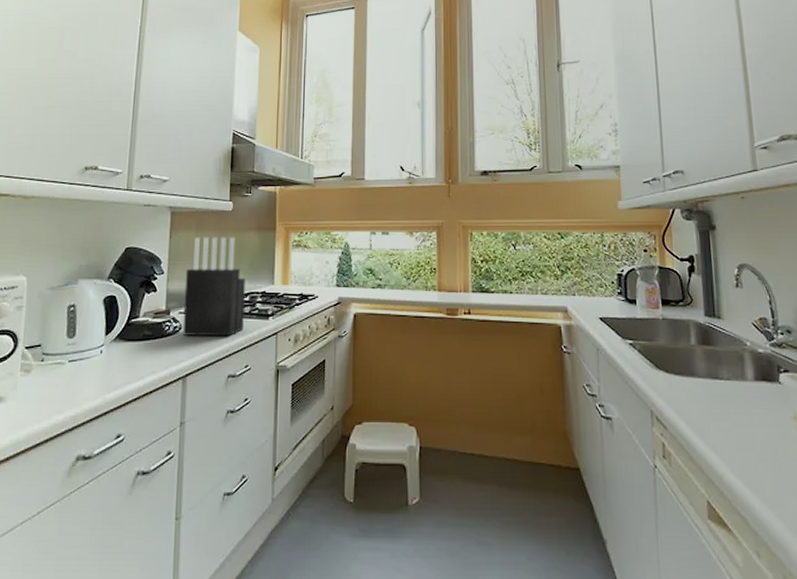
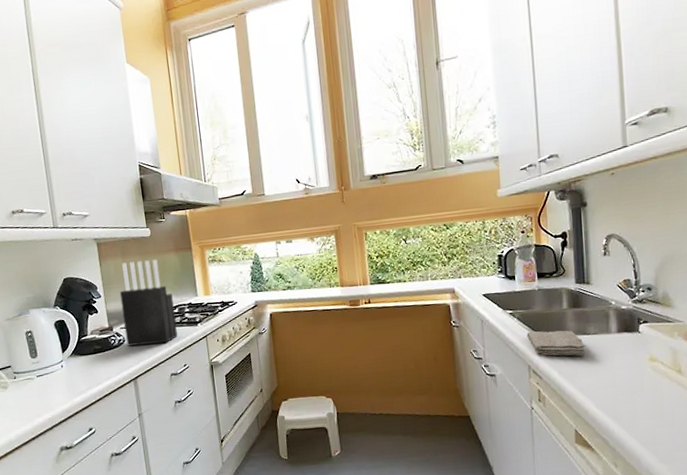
washcloth: none [649,368,719,404] -> present [526,330,586,356]

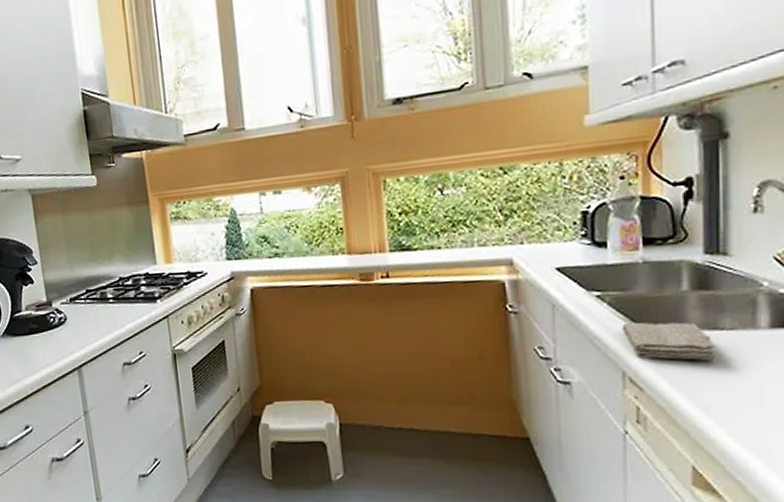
knife block: present [119,259,178,346] -> none [59,216,131,326]

